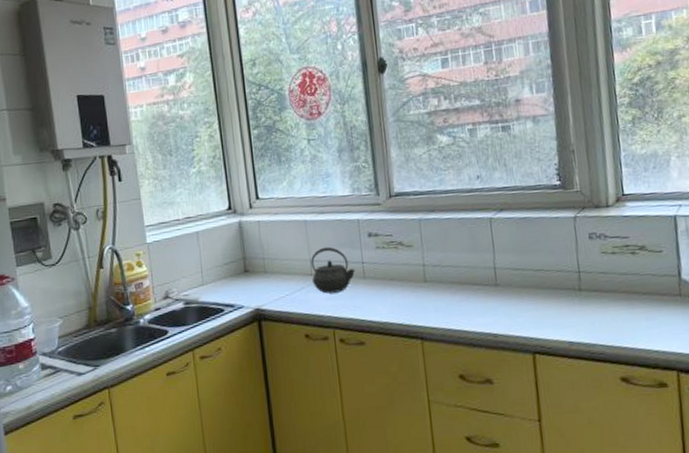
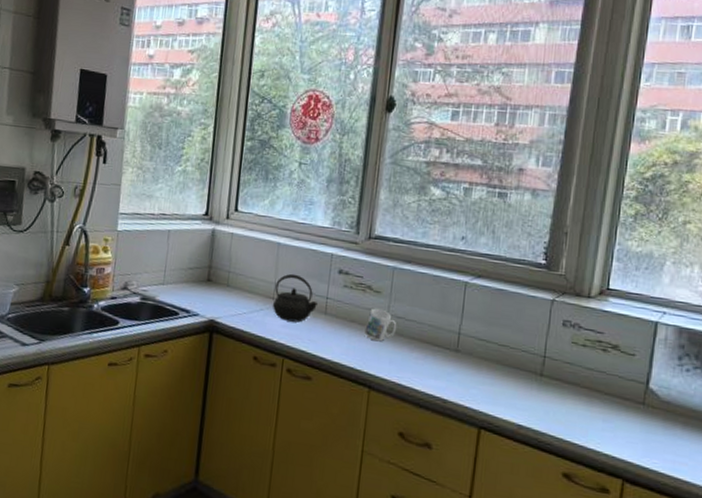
mug: none [405,261,435,294] -> present [364,308,397,342]

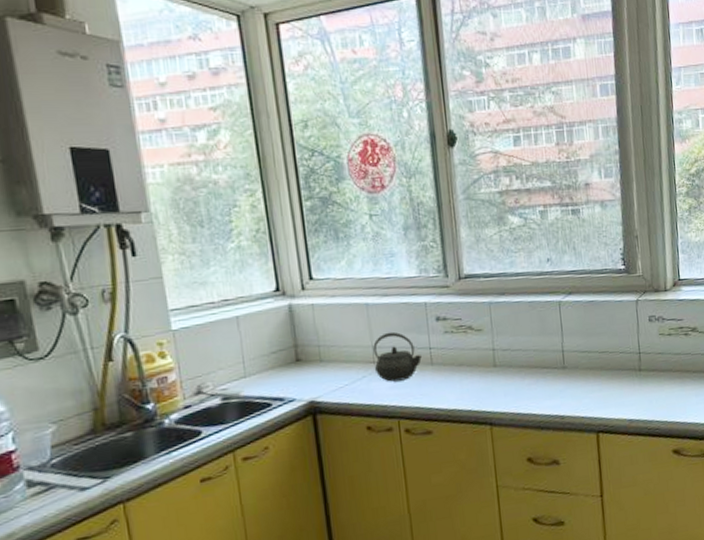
mug: present [364,308,397,342] -> none [474,346,505,379]

